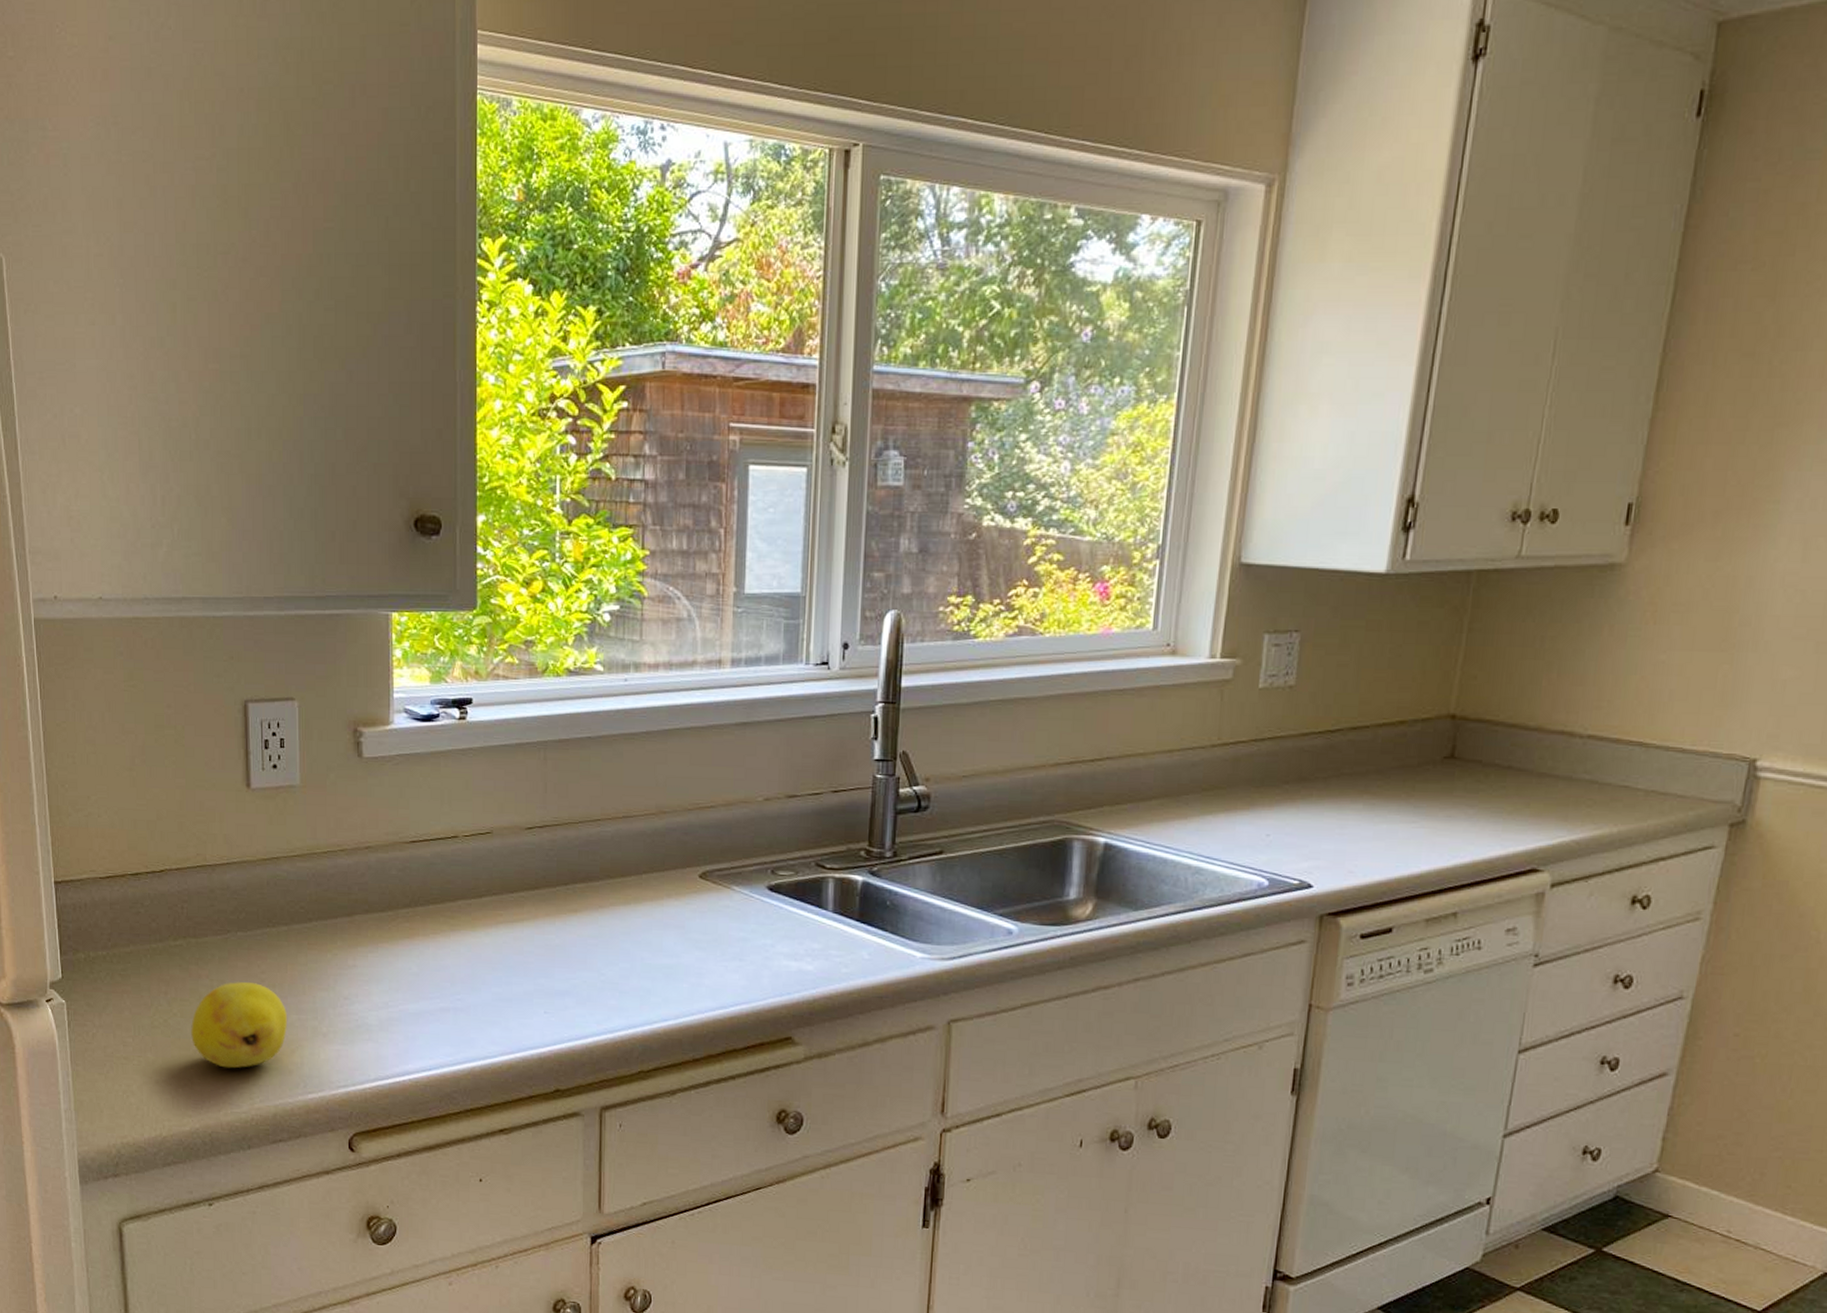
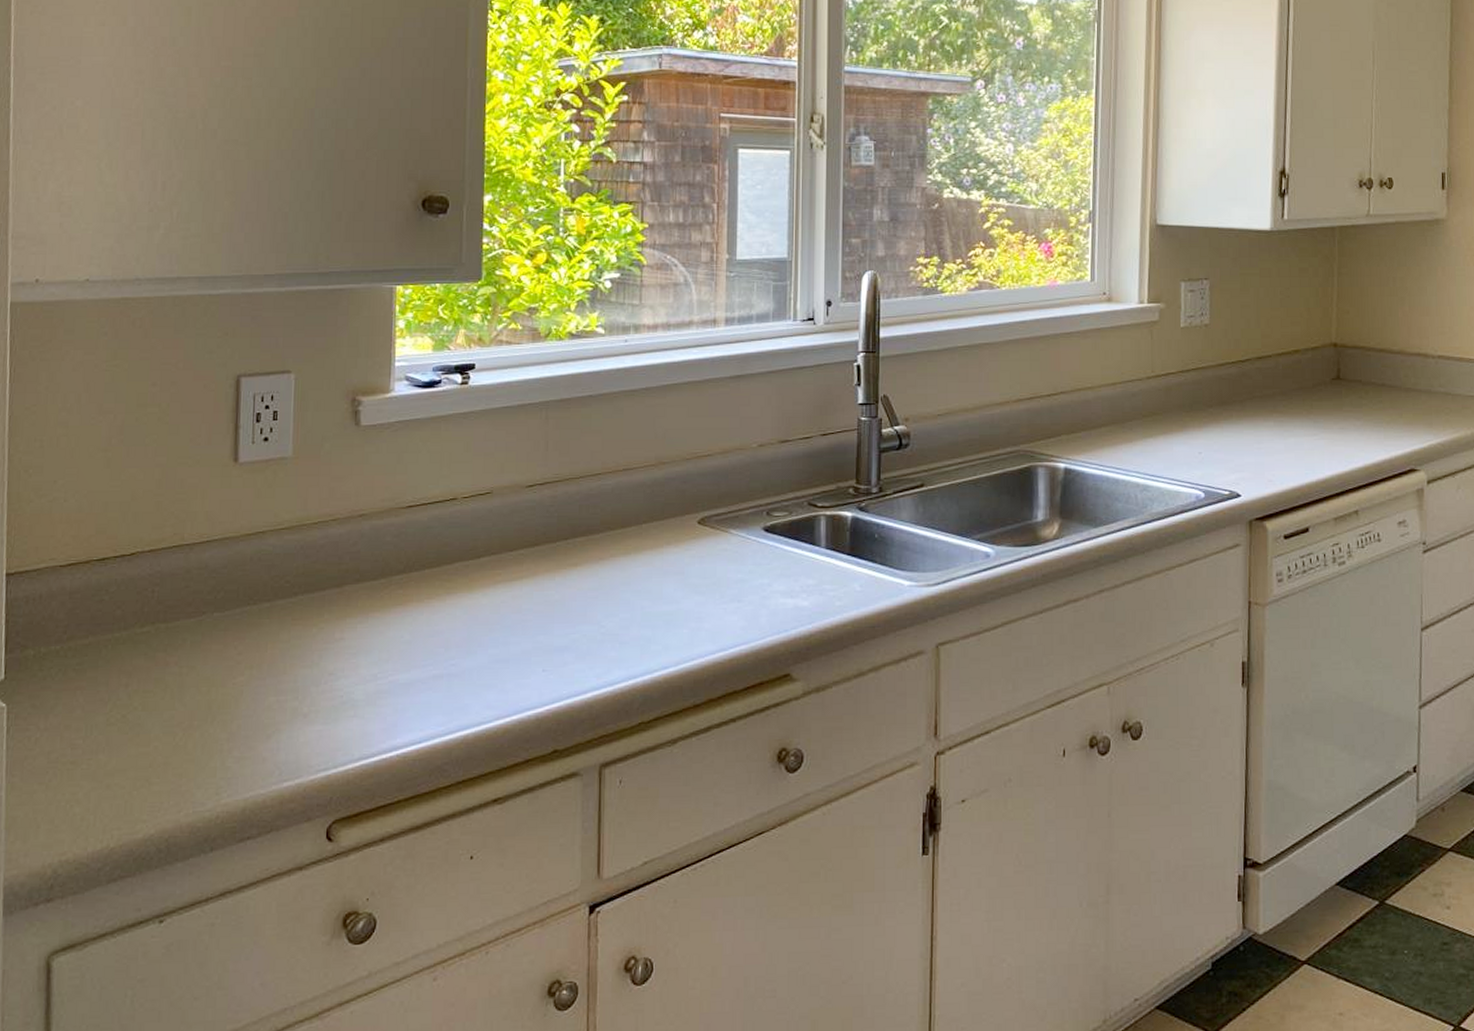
fruit: present [191,982,288,1069] -> none [152,666,265,763]

